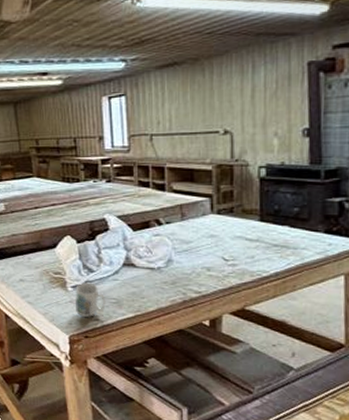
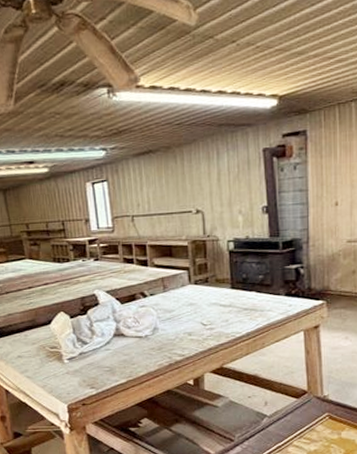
mug: present [74,282,106,317] -> none [71,354,100,386]

